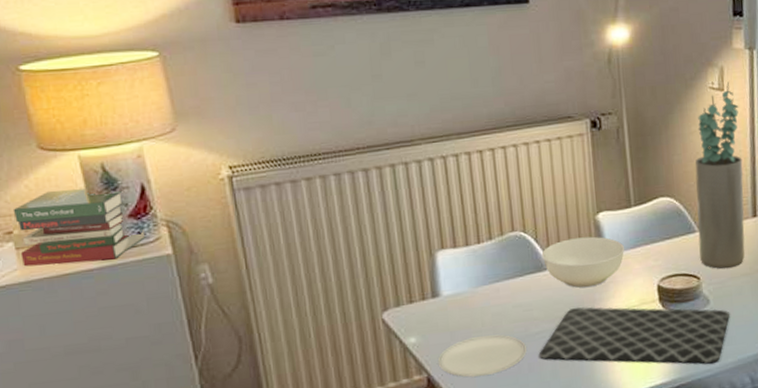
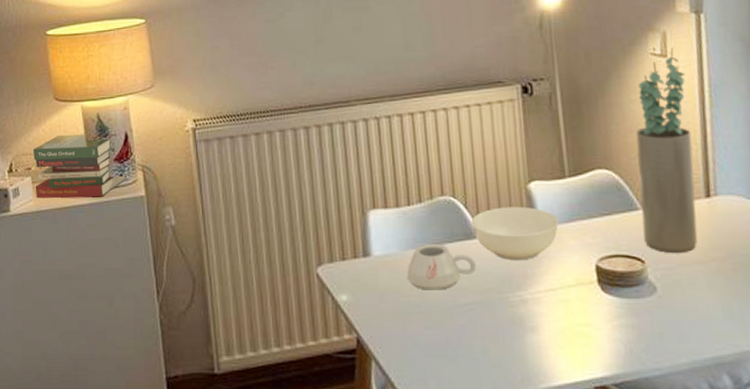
plate: present [437,334,526,377] -> none [367,300,455,343]
cup: none [478,278,547,324] -> present [407,244,476,290]
placemat: present [540,306,730,364] -> none [468,280,681,361]

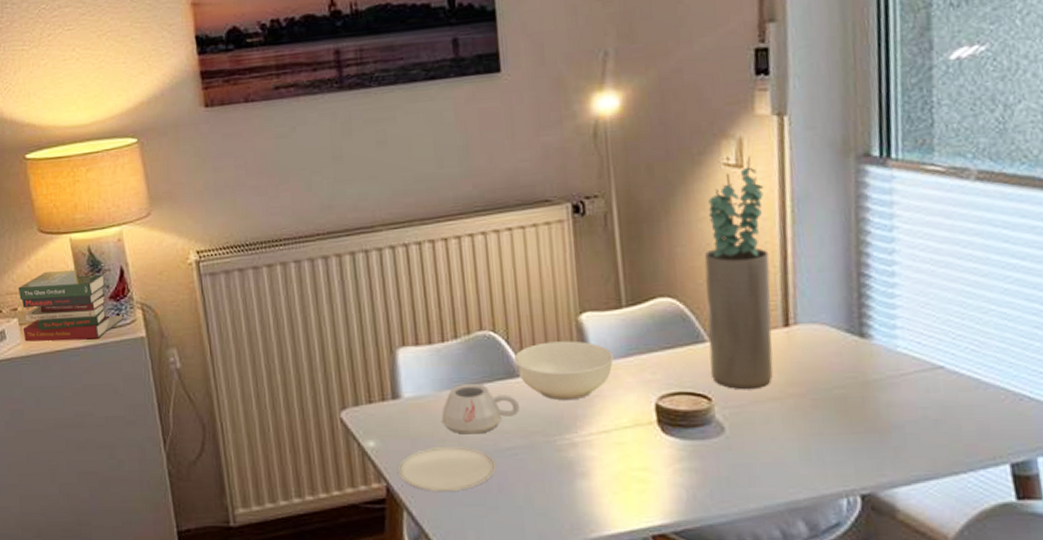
plate: none [367,300,455,343] -> present [397,445,496,491]

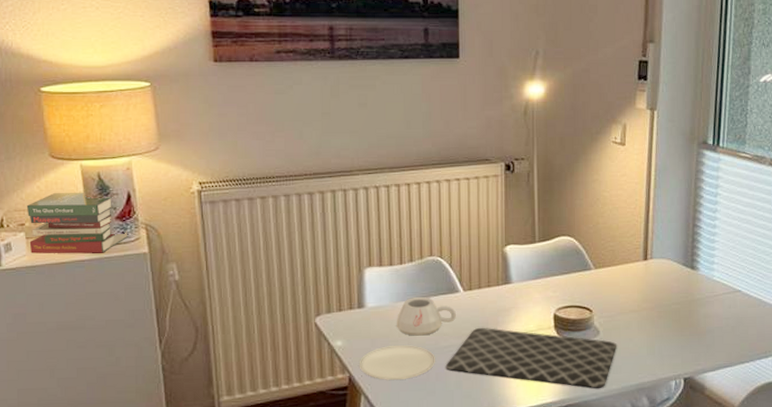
placemat: none [511,422,752,507] -> present [446,327,616,388]
bowl: present [513,340,615,401] -> none [454,266,528,311]
vase: present [704,156,773,389] -> none [593,137,638,304]

